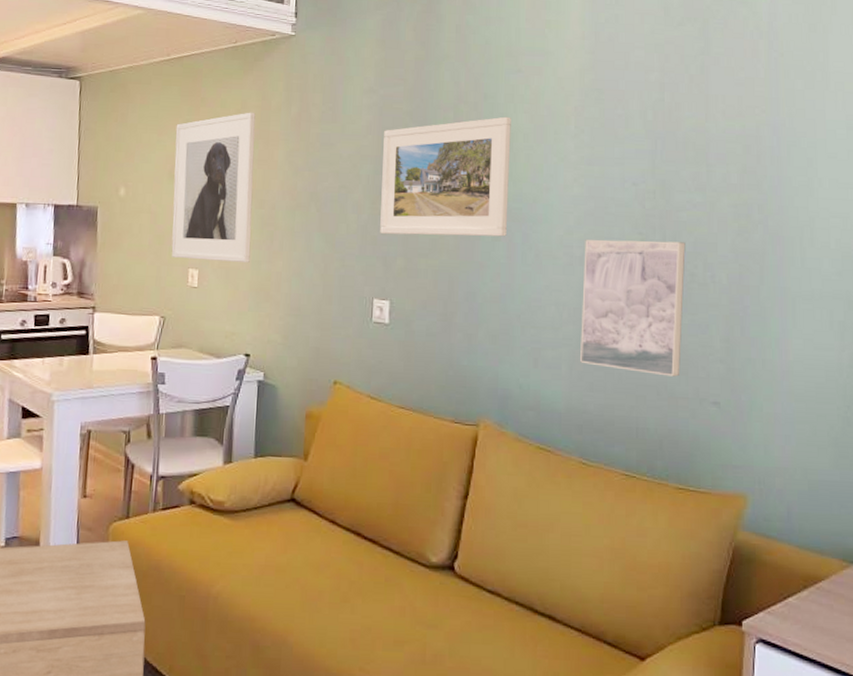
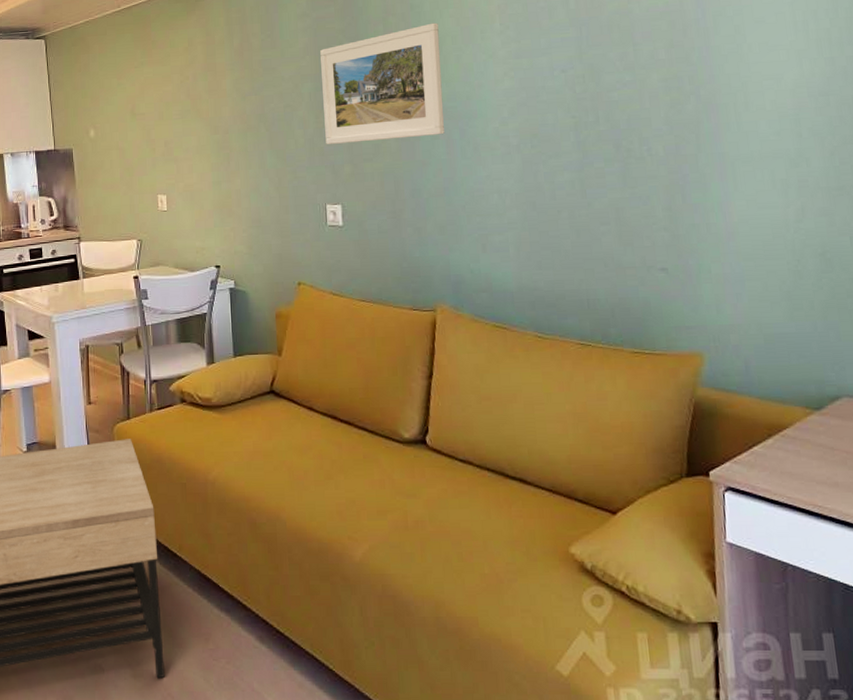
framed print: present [171,112,256,262] -> none [132,48,211,187]
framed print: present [580,239,686,377] -> none [520,120,625,249]

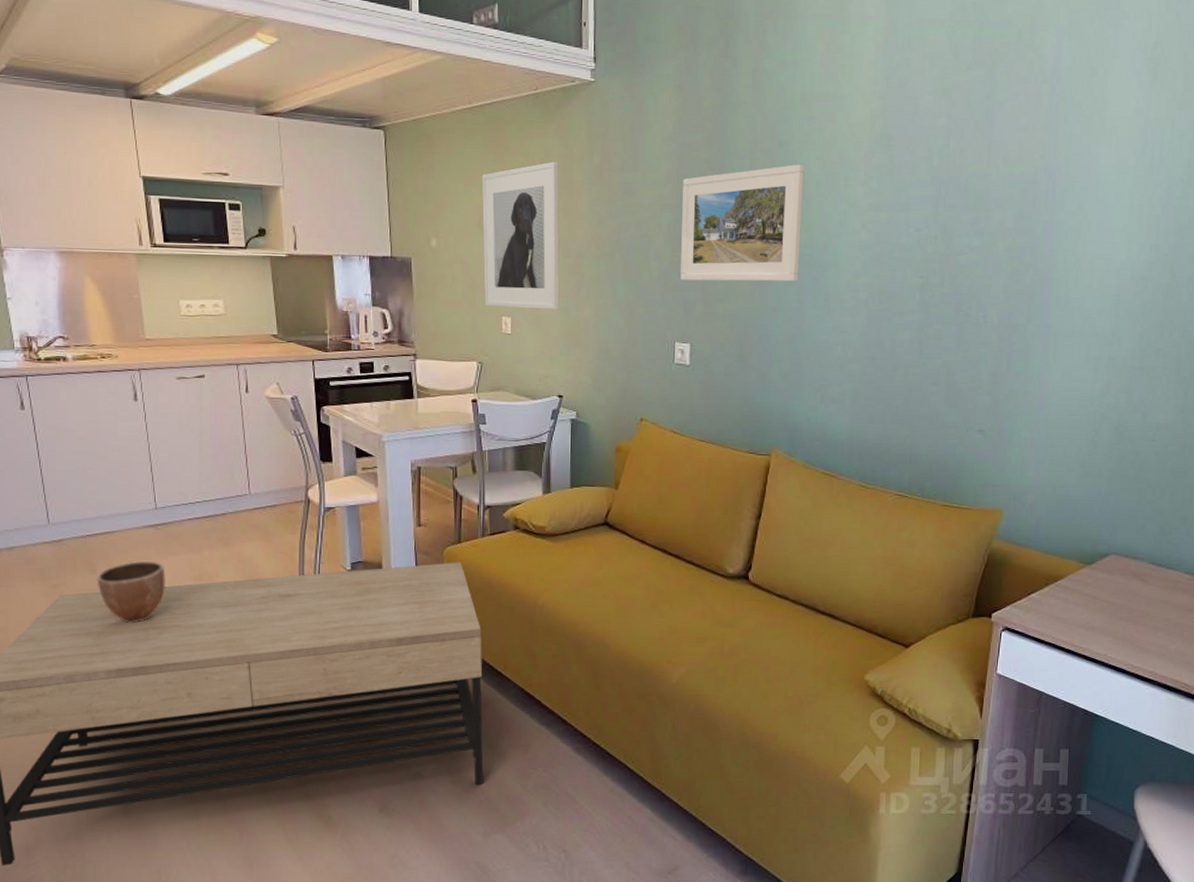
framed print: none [132,48,211,187] -> present [482,161,560,310]

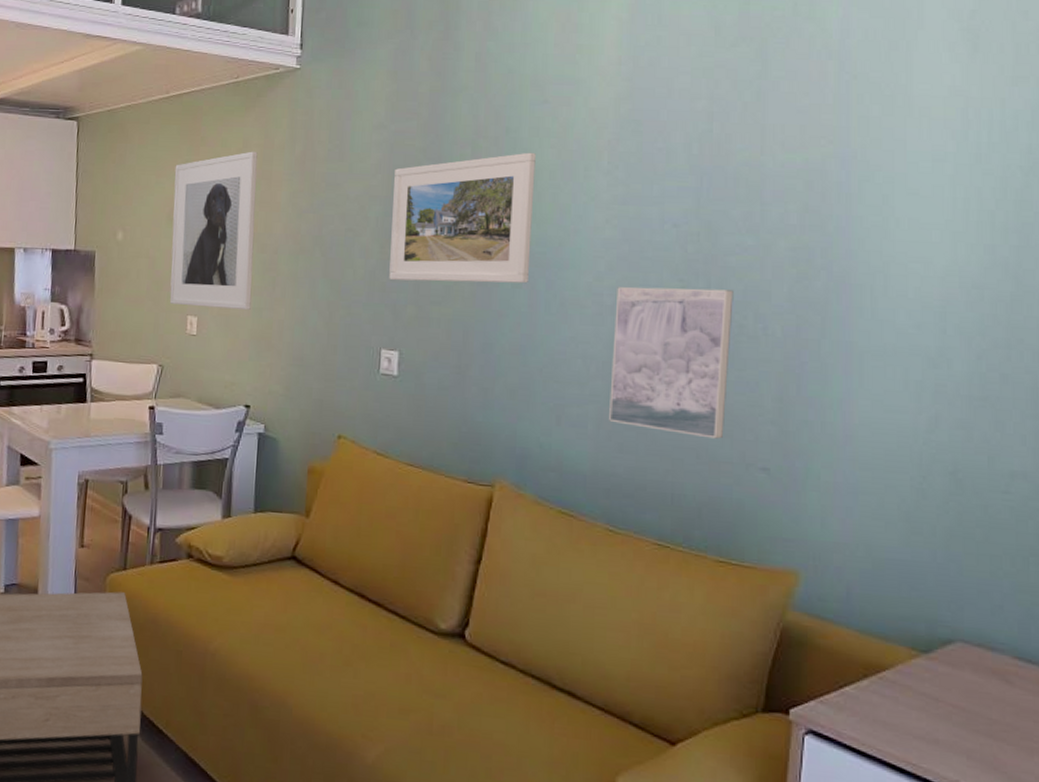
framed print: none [863,283,962,408] -> present [609,287,734,439]

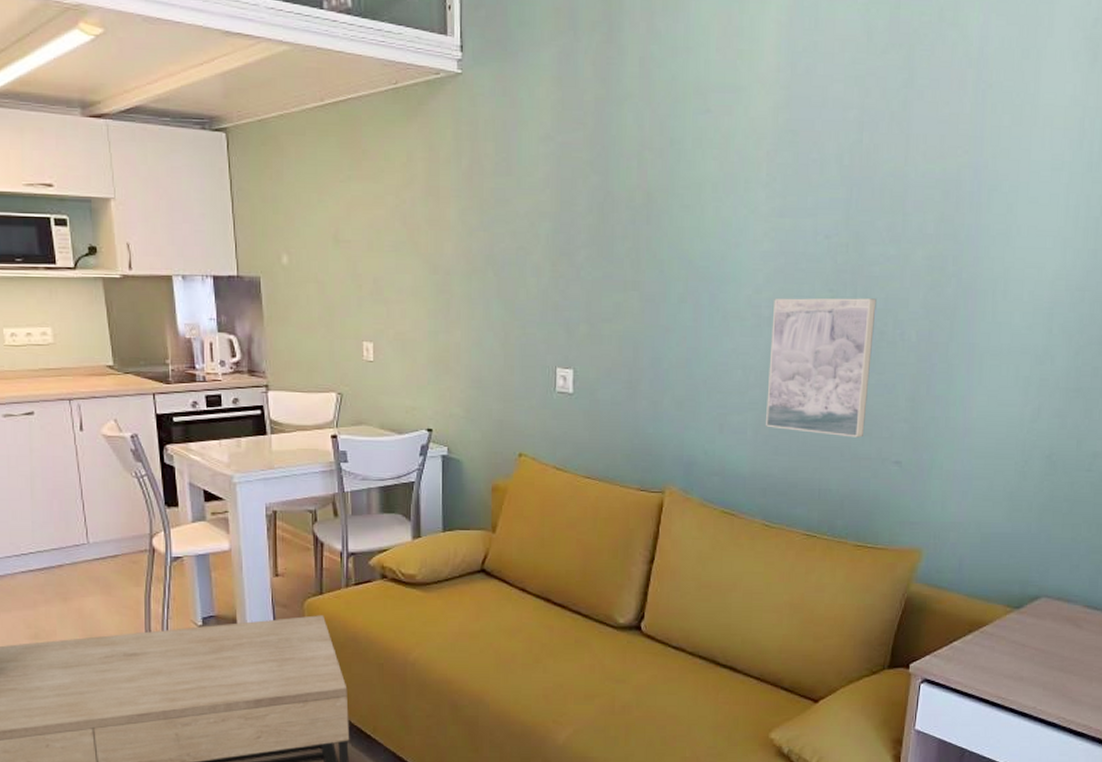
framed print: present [169,151,258,310] -> none [337,165,427,333]
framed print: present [389,152,536,284] -> none [561,164,699,299]

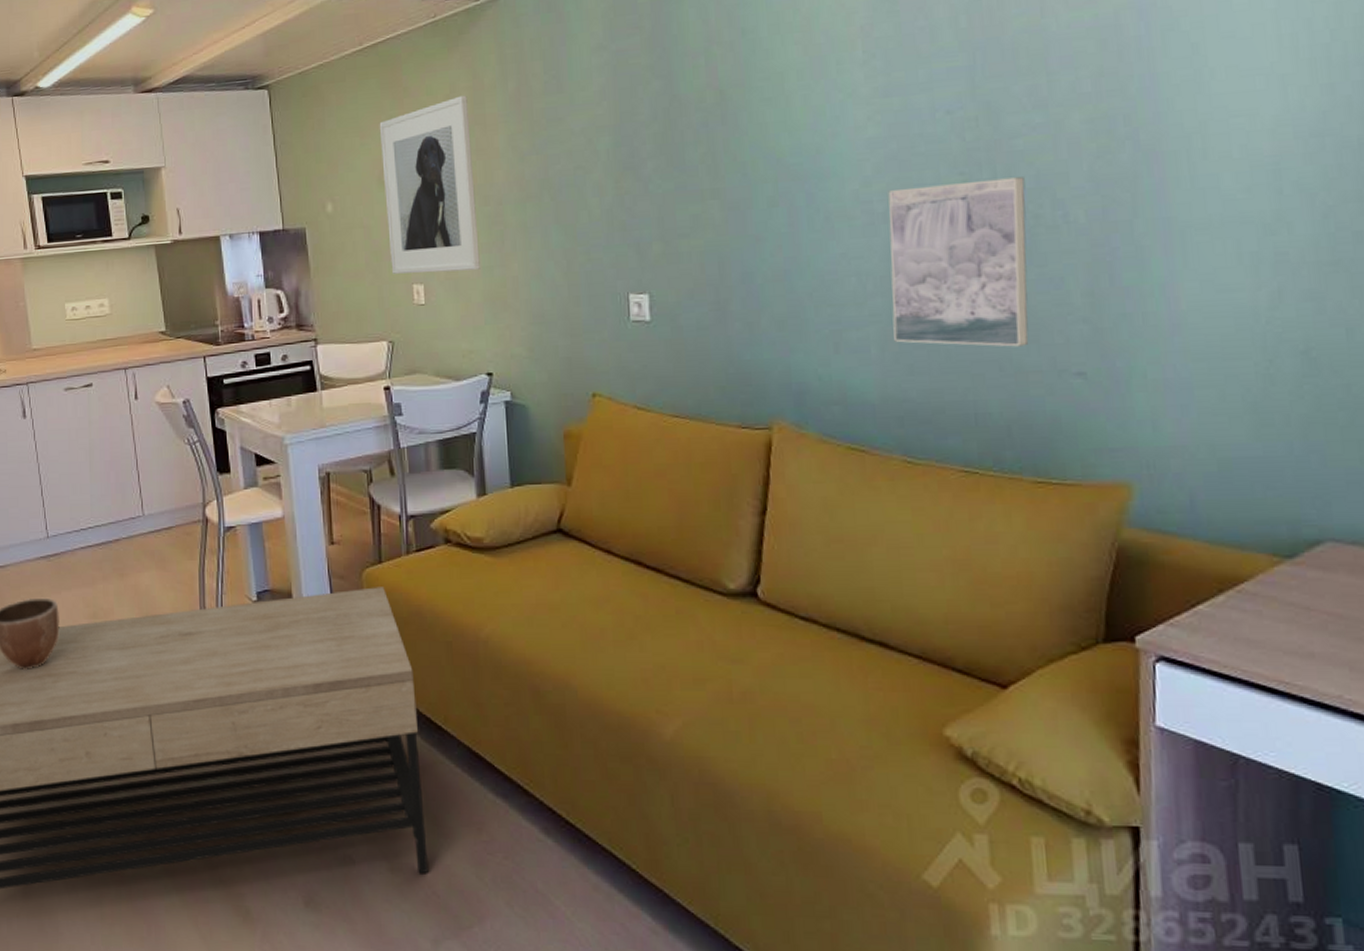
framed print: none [337,165,427,333] -> present [379,95,480,274]

